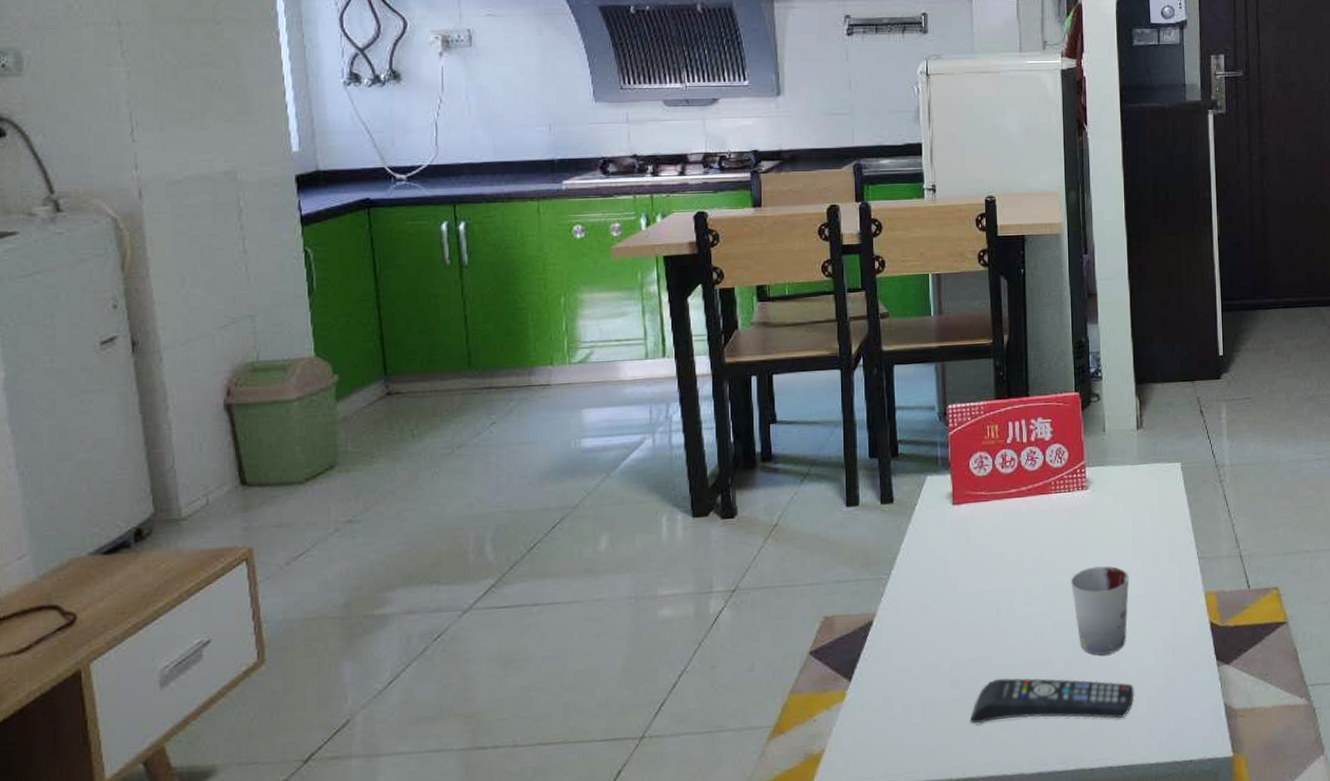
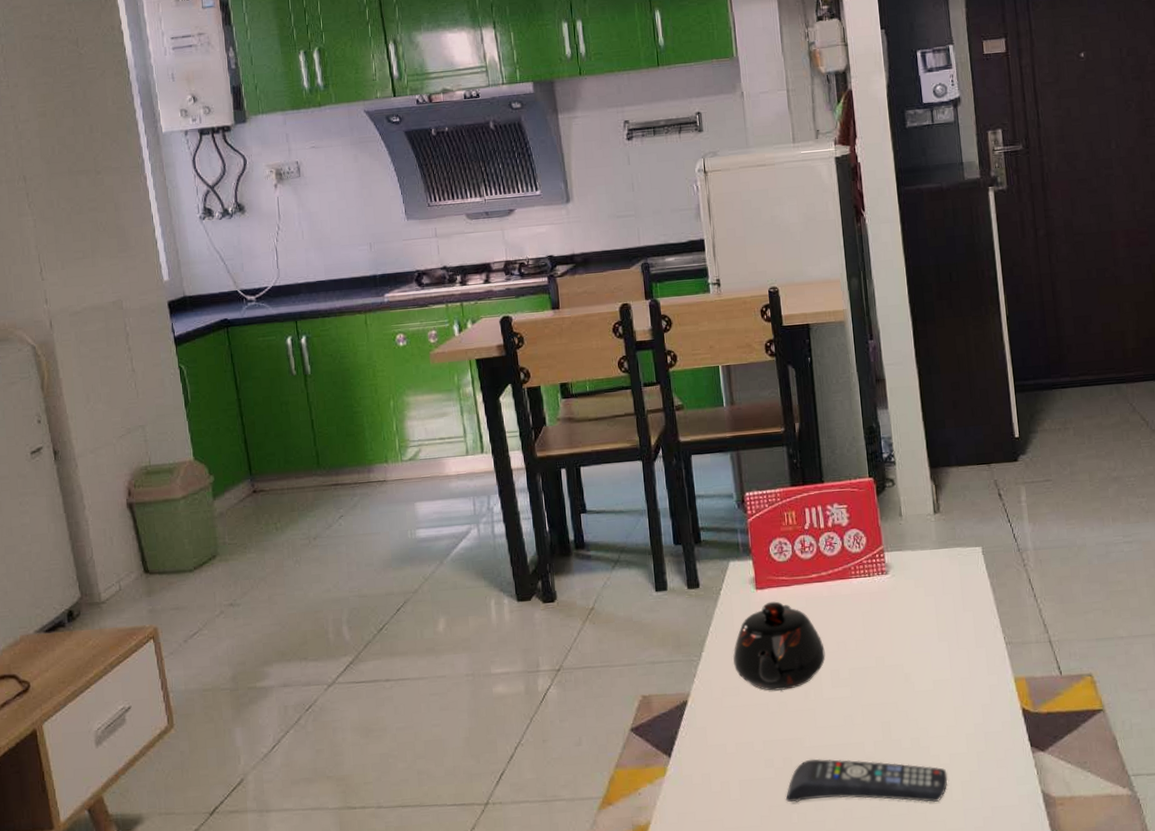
teapot: none [925,517,1020,609] -> present [733,601,825,691]
cup: present [1070,566,1130,655] -> none [876,650,936,739]

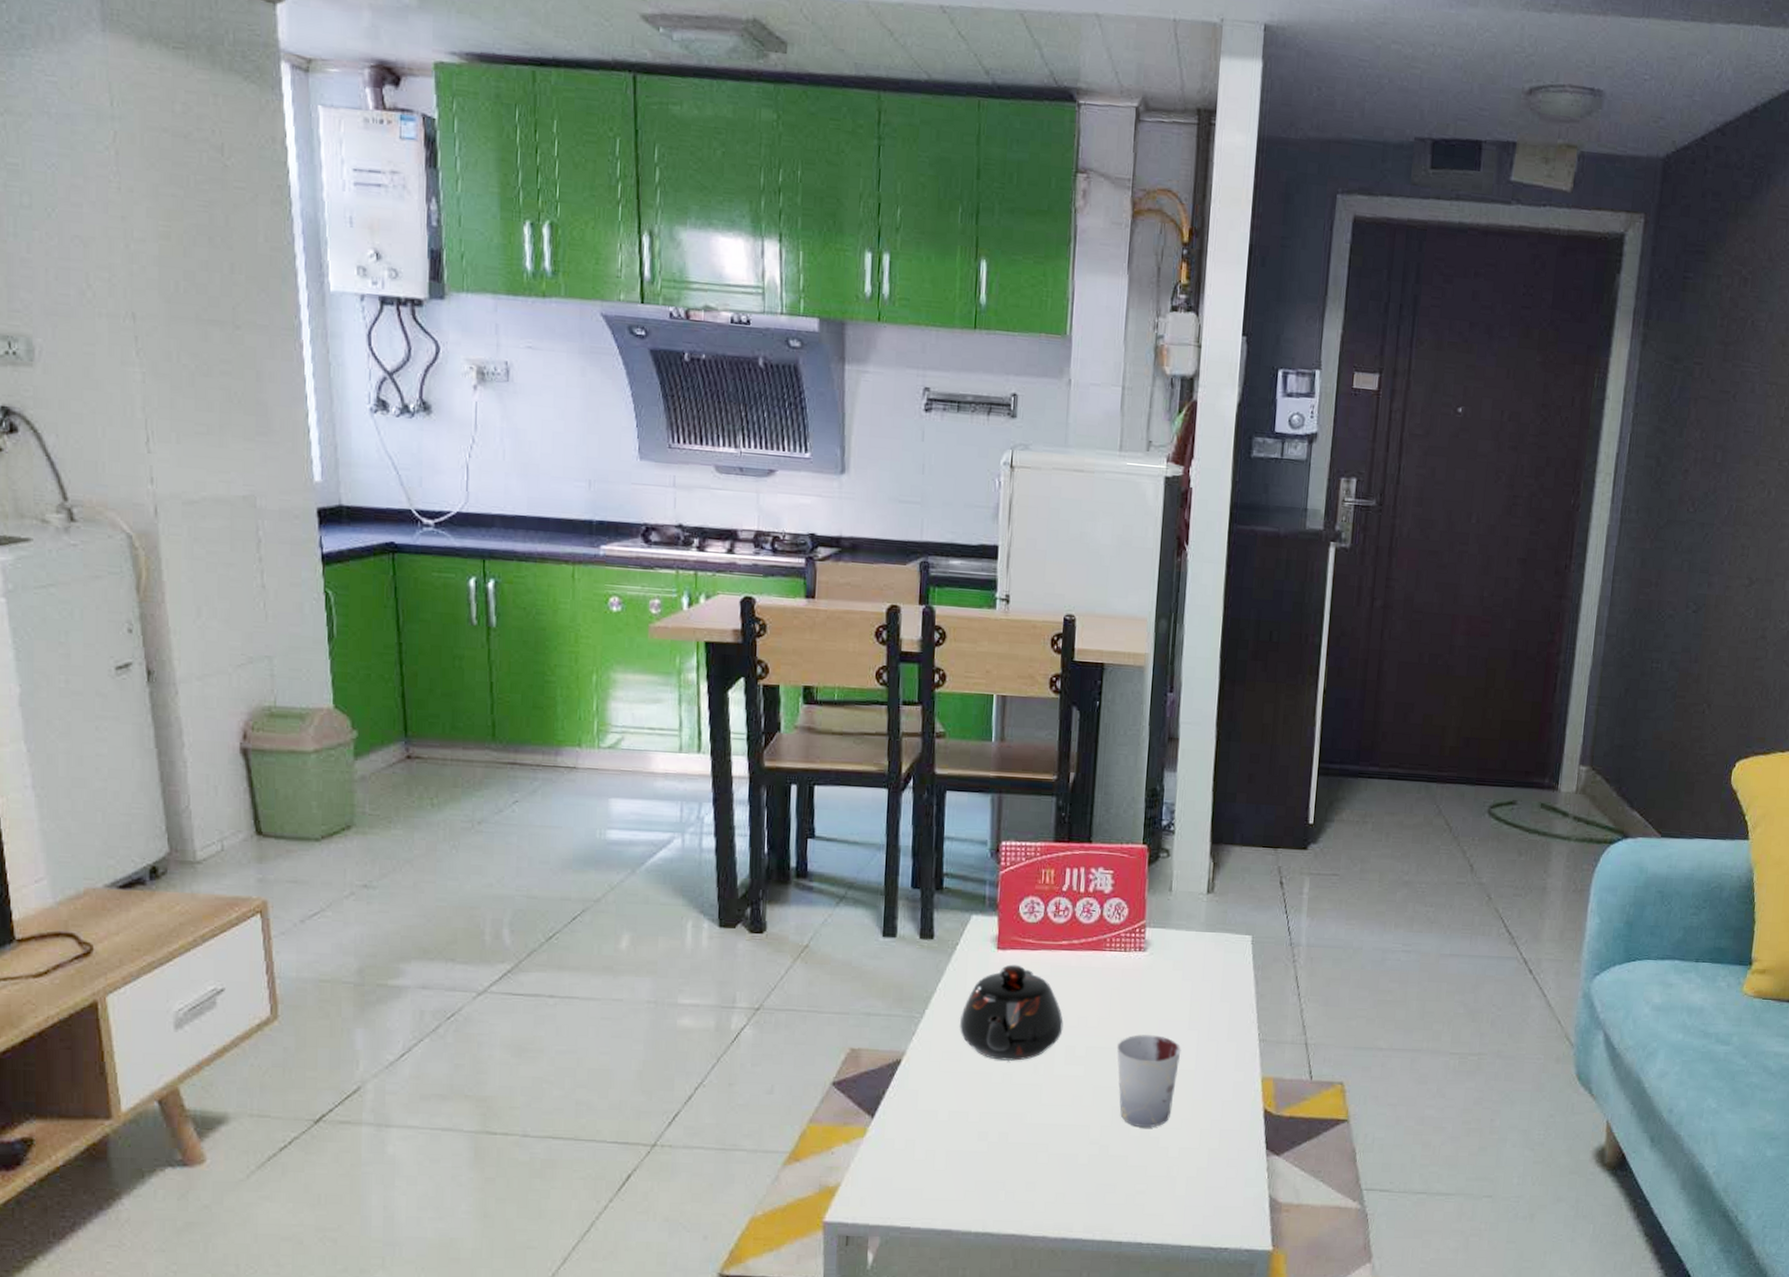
remote control: present [785,758,948,803] -> none [994,1136,1174,1196]
cup: none [876,650,936,739] -> present [1116,1035,1181,1128]

